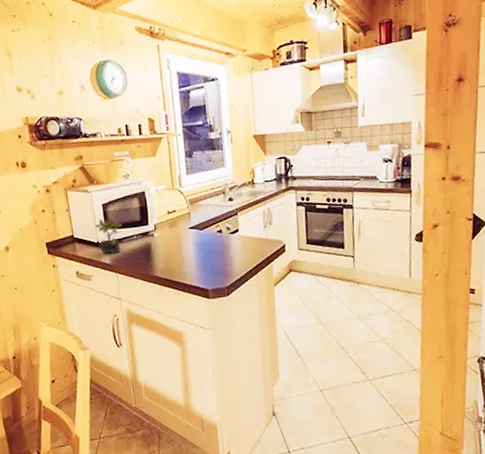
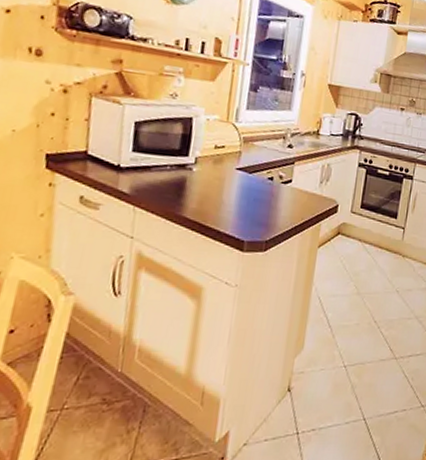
succulent plant: present [95,219,122,254] -> none [119,139,156,183]

